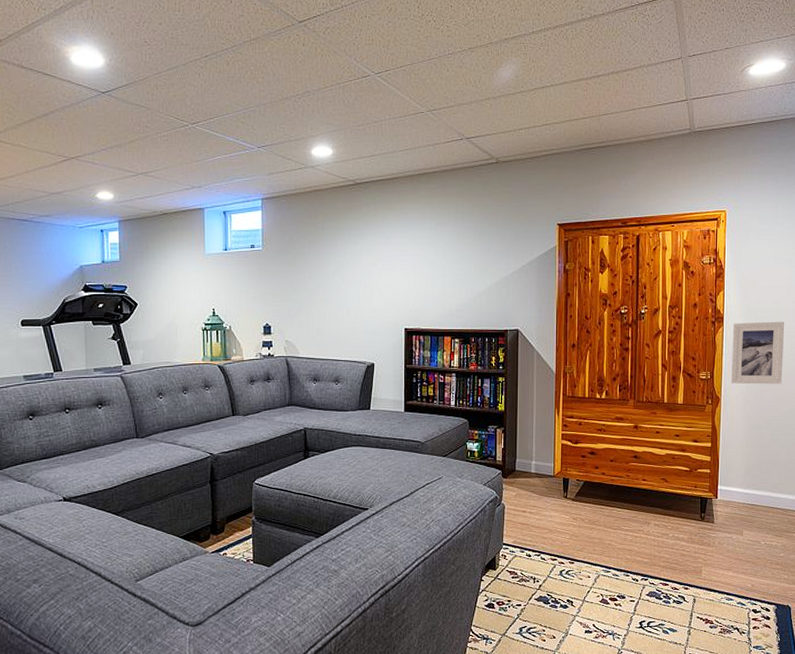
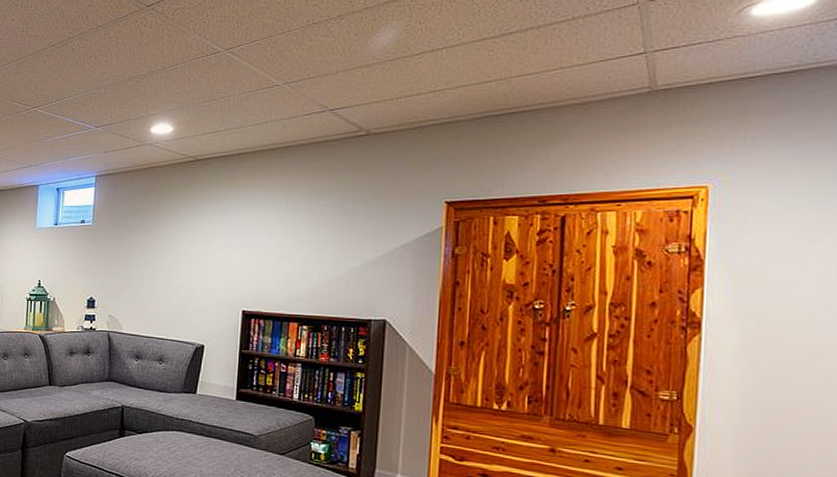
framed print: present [730,321,785,384] -> none [712,330,814,418]

